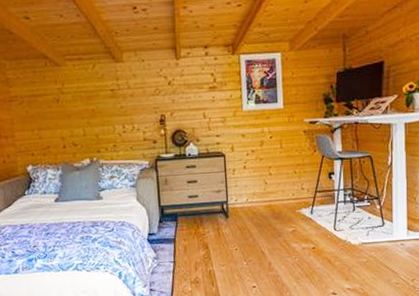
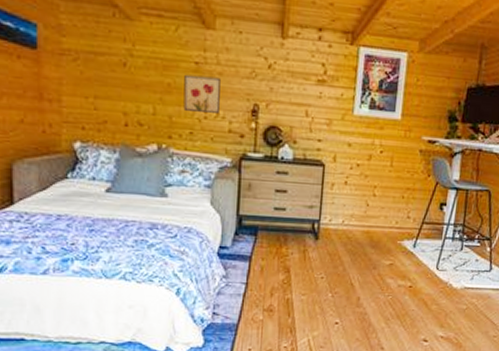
wall art: none [104,98,134,129] -> present [183,74,221,113]

